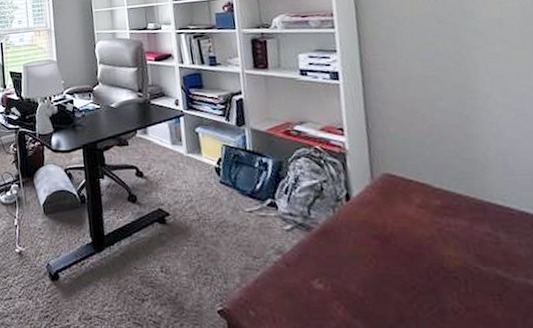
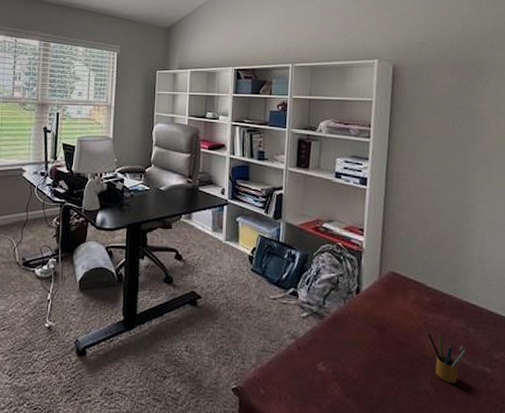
pencil box: none [444,240,501,300] -> present [428,331,467,384]

